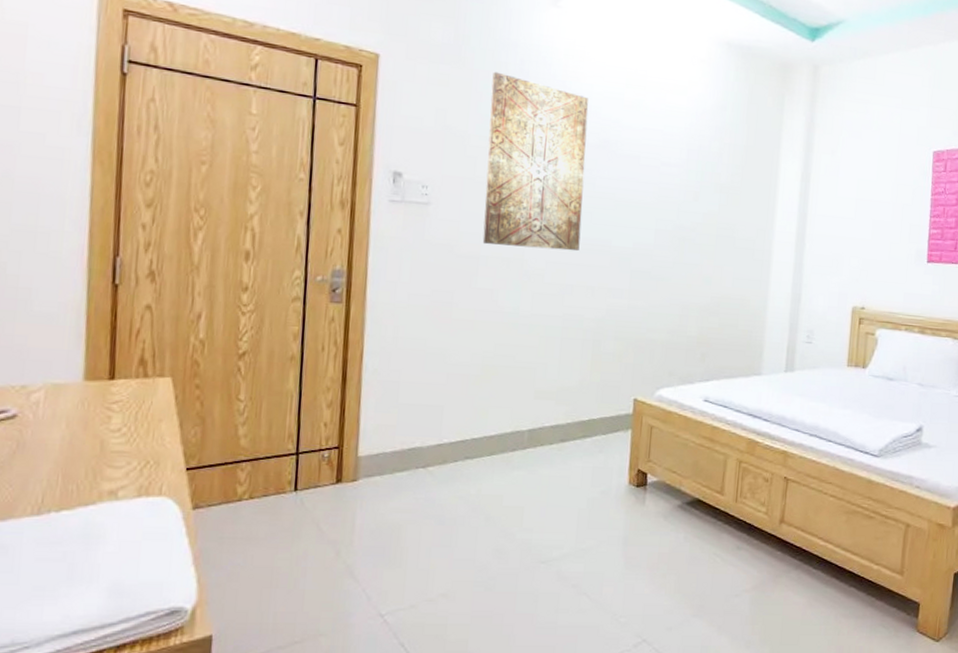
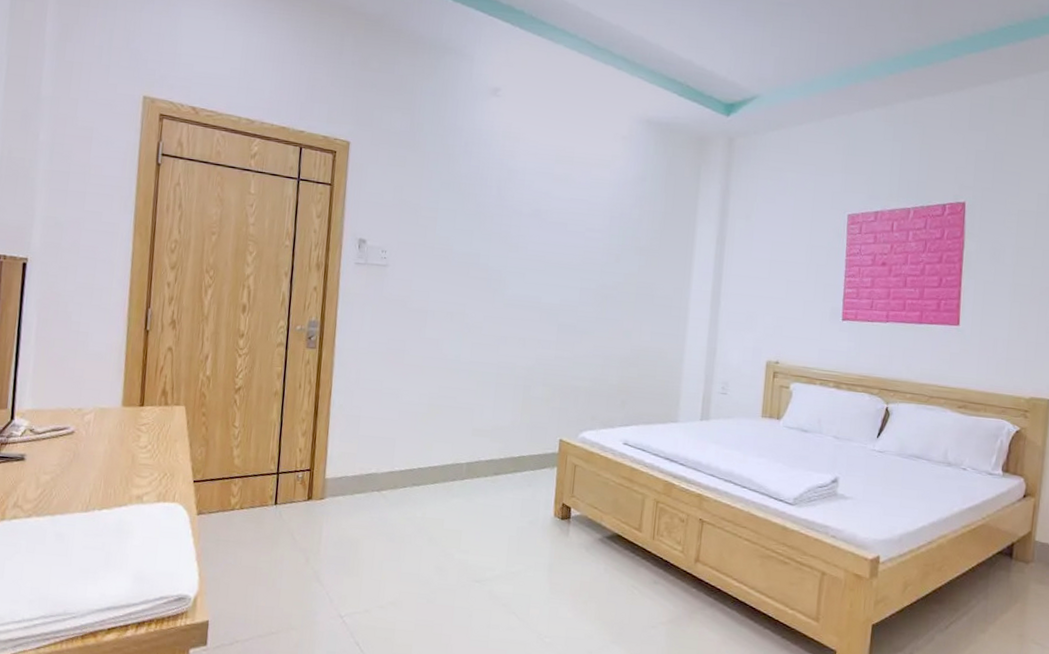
wall art: present [482,71,589,251] -> none [430,153,523,307]

